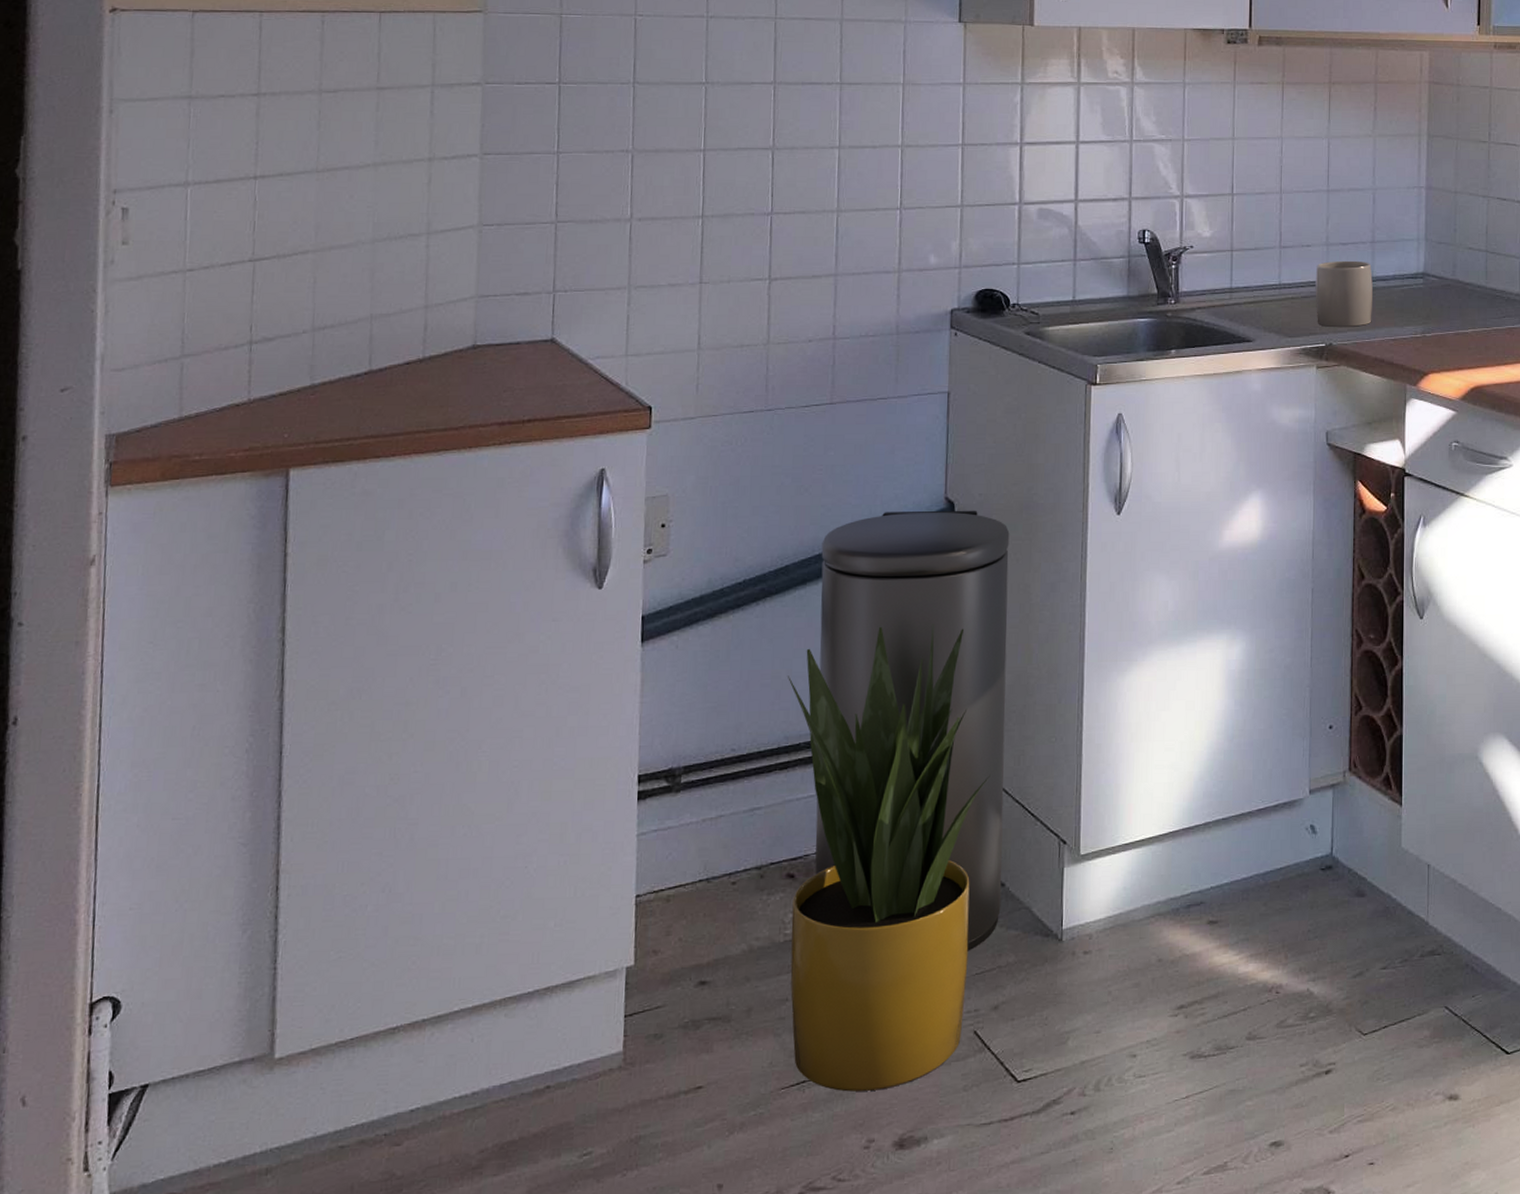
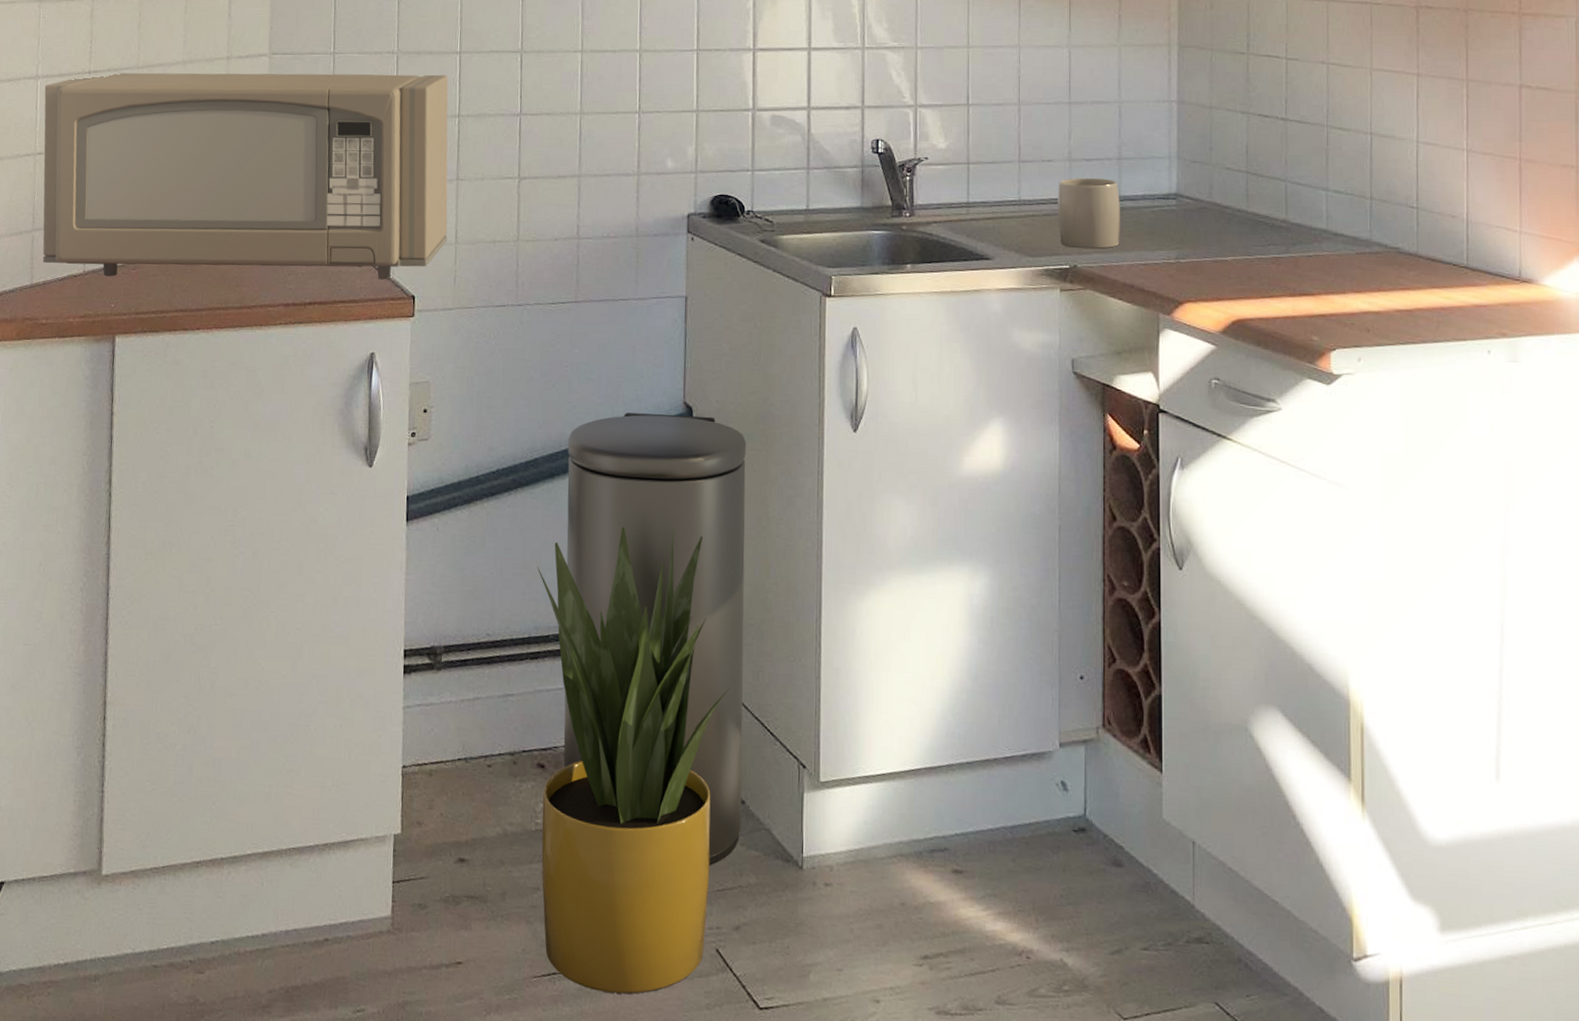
microwave: none [195,173,691,403] -> present [42,72,448,280]

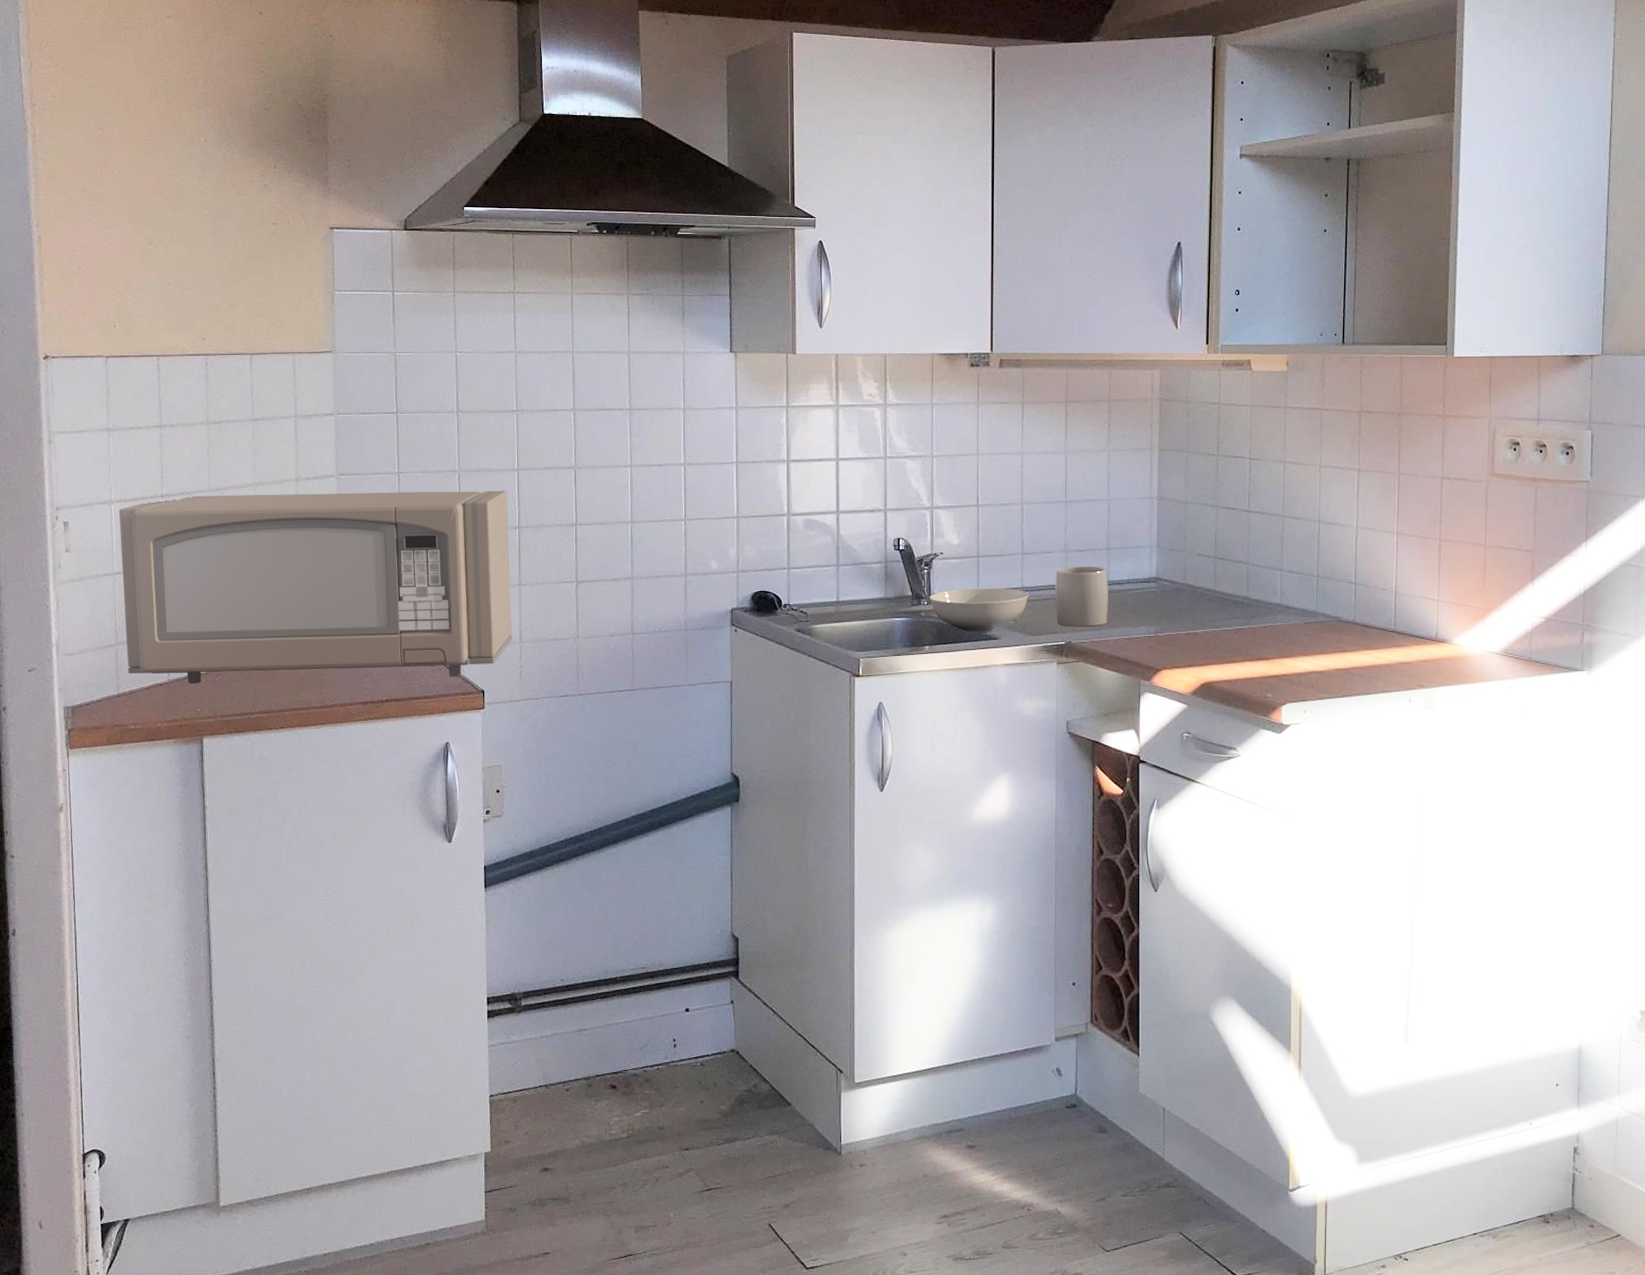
planter: present [536,526,730,994] -> none [604,881,777,1267]
pedal bin: present [563,412,747,866] -> none [628,784,789,1158]
bowl: none [912,199,1028,252] -> present [929,588,1030,633]

